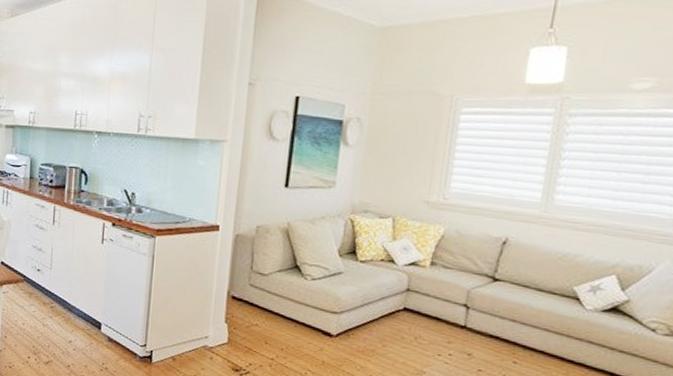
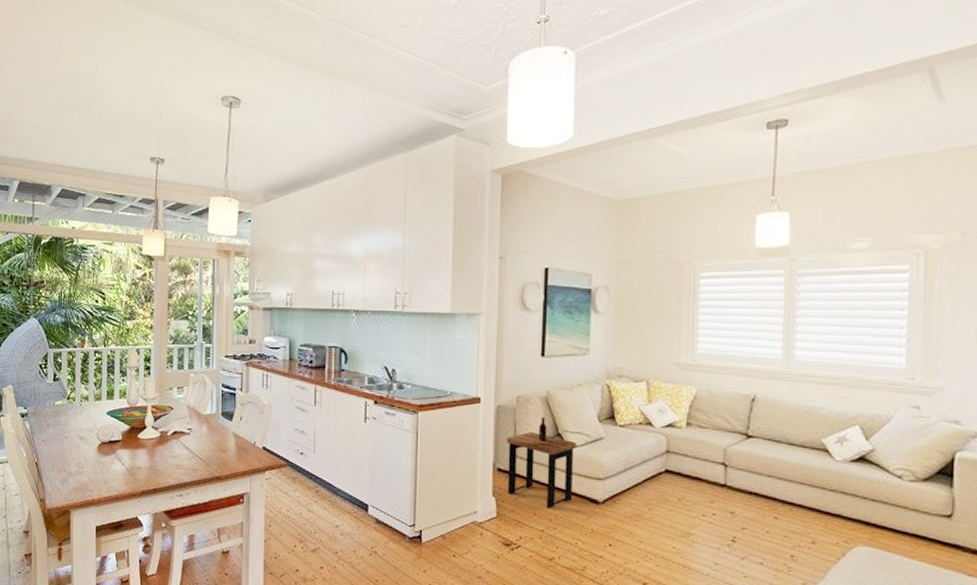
side table: none [240,248,314,339] -> present [507,417,576,510]

